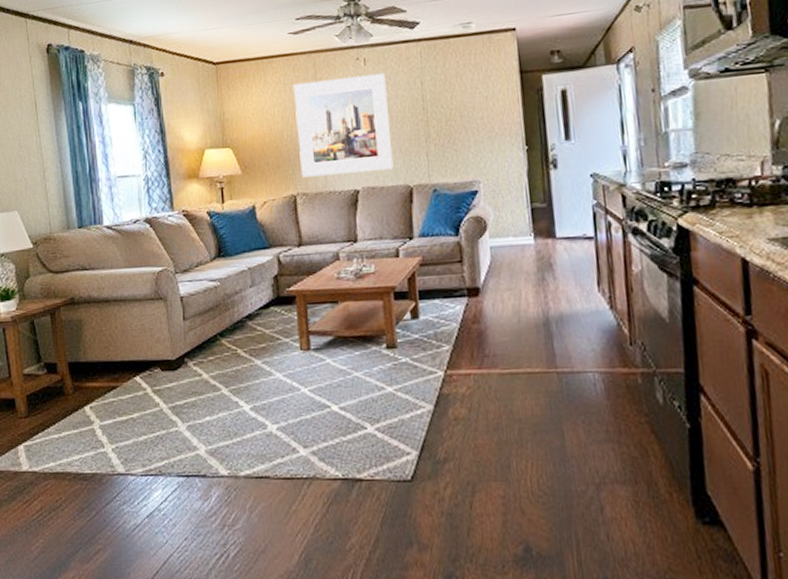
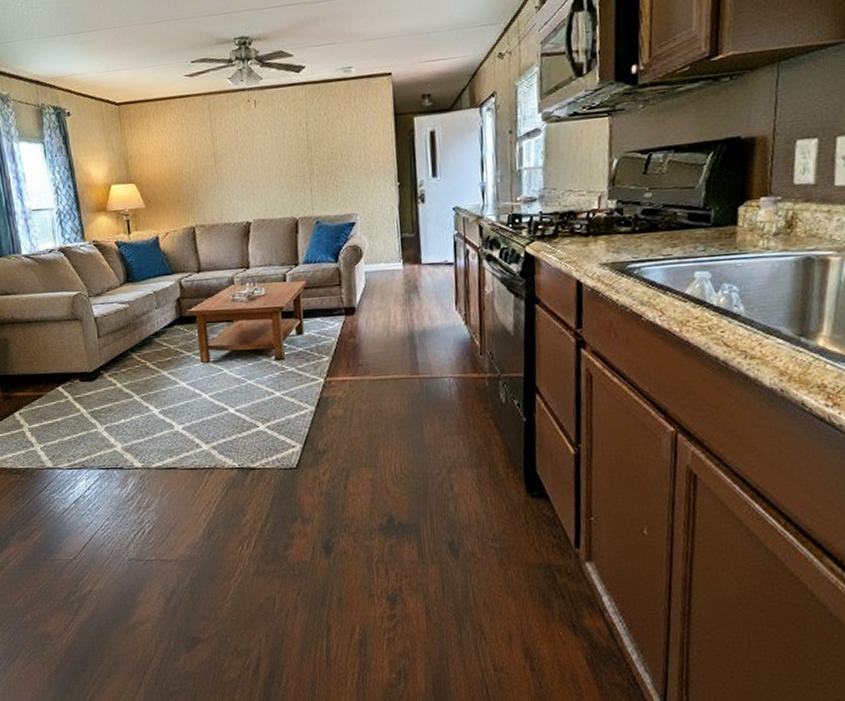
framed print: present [293,73,394,178] -> none [190,115,282,211]

